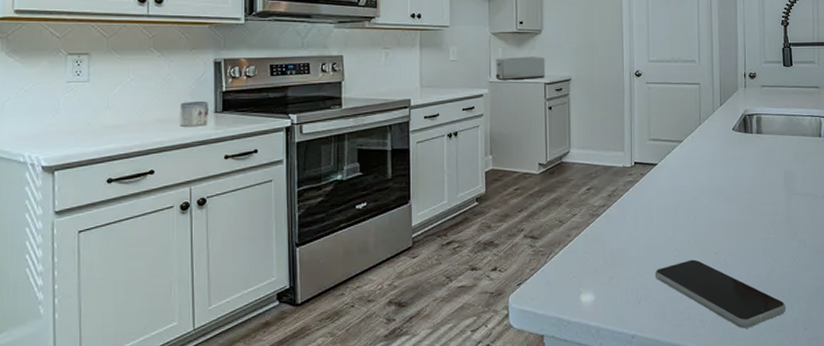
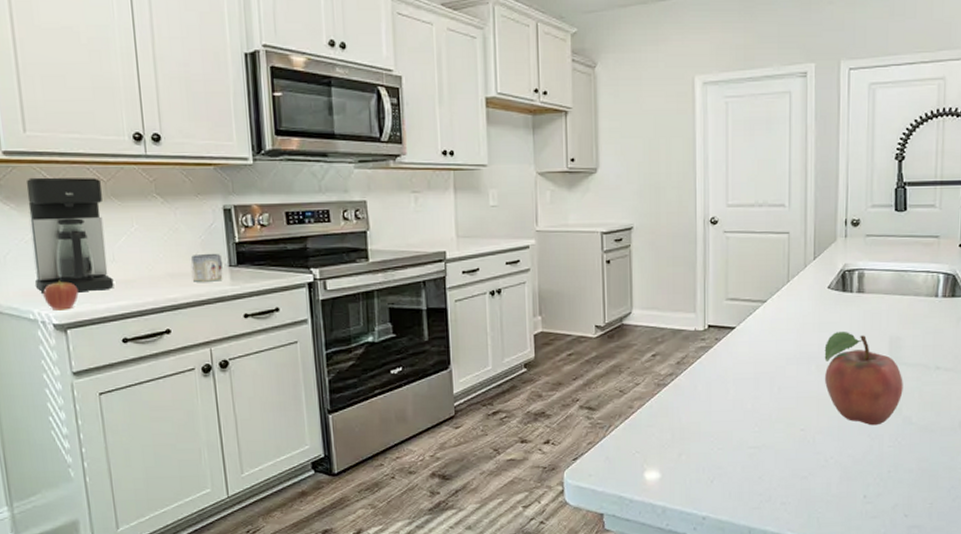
coffee maker: none [30,33,105,138] -> present [27,177,114,294]
fruit: none [36,125,70,154] -> present [43,280,79,311]
toaster: present [495,56,545,81] -> none [542,201,602,230]
mobile phone: present [655,259,786,329] -> none [730,436,884,513]
fruit: none [731,166,797,248] -> present [824,331,903,426]

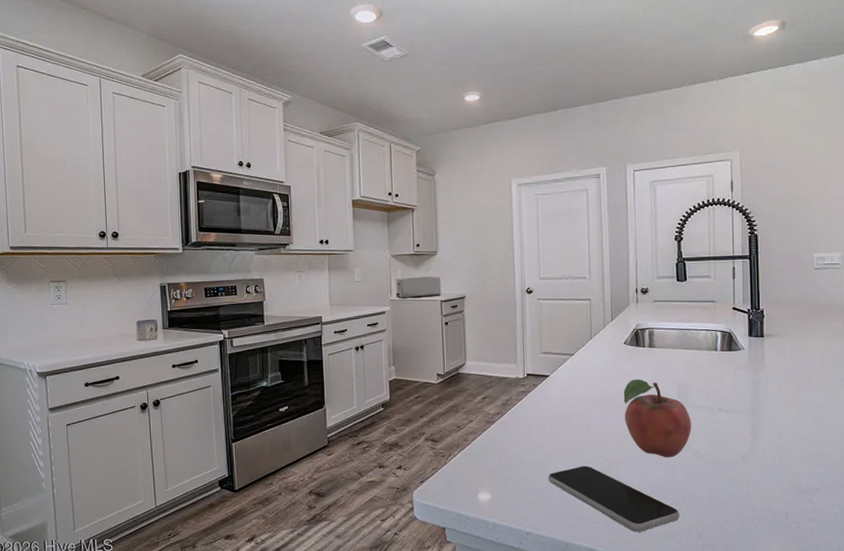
coffee maker: present [27,177,114,294] -> none [25,264,81,350]
fruit: present [43,280,79,311] -> none [31,340,56,362]
toaster: none [542,201,602,230] -> present [395,276,441,299]
mobile phone: none [730,436,884,513] -> present [548,466,679,532]

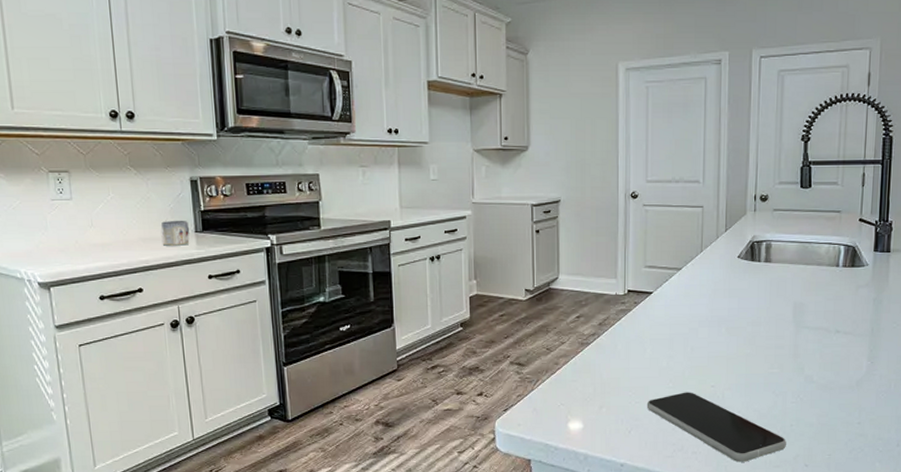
toaster: present [395,276,441,299] -> none [478,176,532,202]
fruit: present [623,378,692,458] -> none [733,296,806,383]

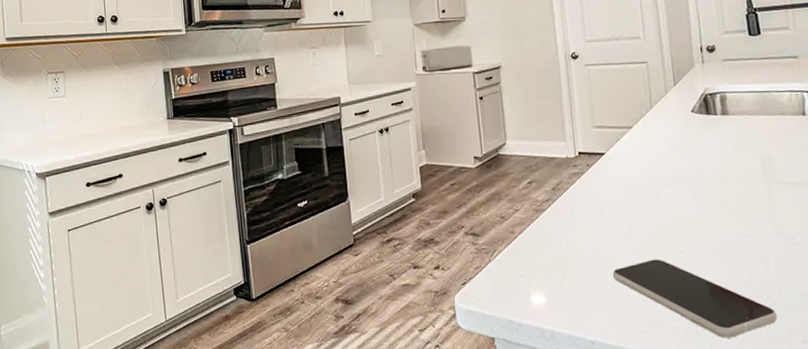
mug: present [160,220,190,246] -> none [138,108,163,133]
toaster: none [478,176,532,202] -> present [420,45,473,73]

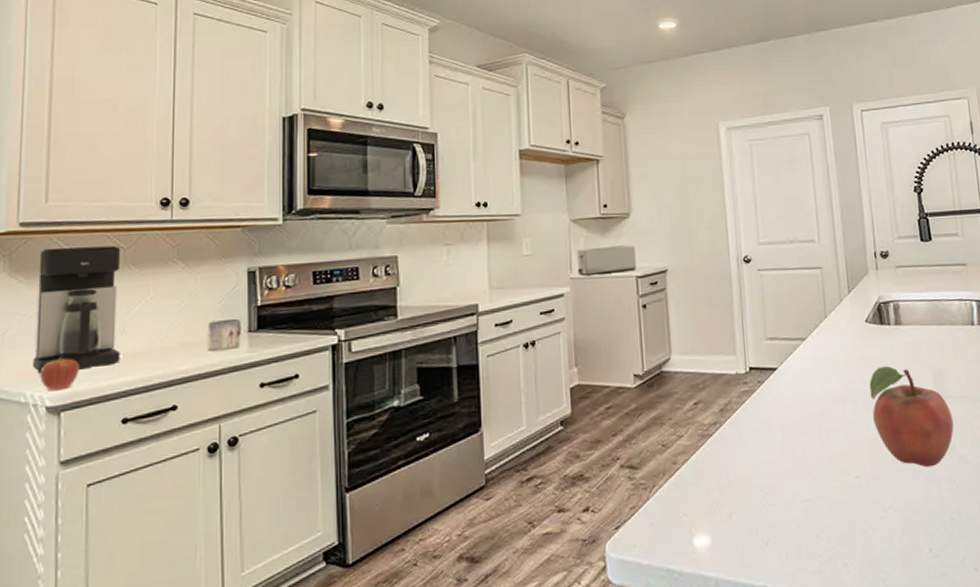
coffee maker: none [22,53,81,148] -> present [33,245,120,373]
fruit: none [29,137,55,162] -> present [40,357,80,391]
mug: none [138,108,163,133] -> present [207,318,241,351]
mobile phone: present [612,259,777,338] -> none [783,486,950,573]
fruit: none [695,152,783,247] -> present [869,365,954,468]

